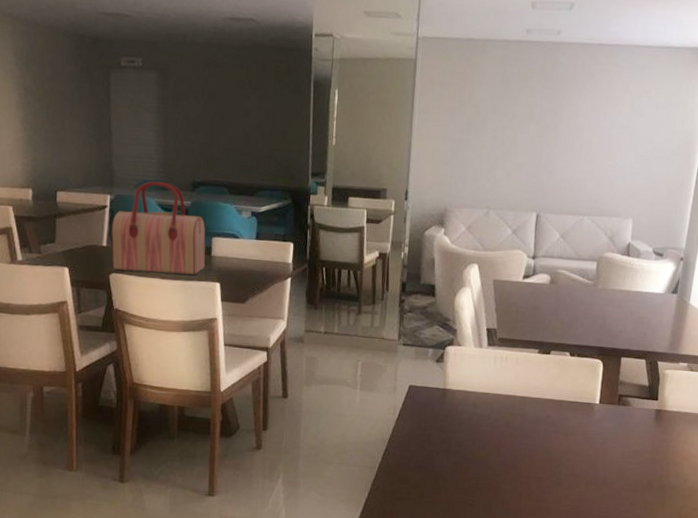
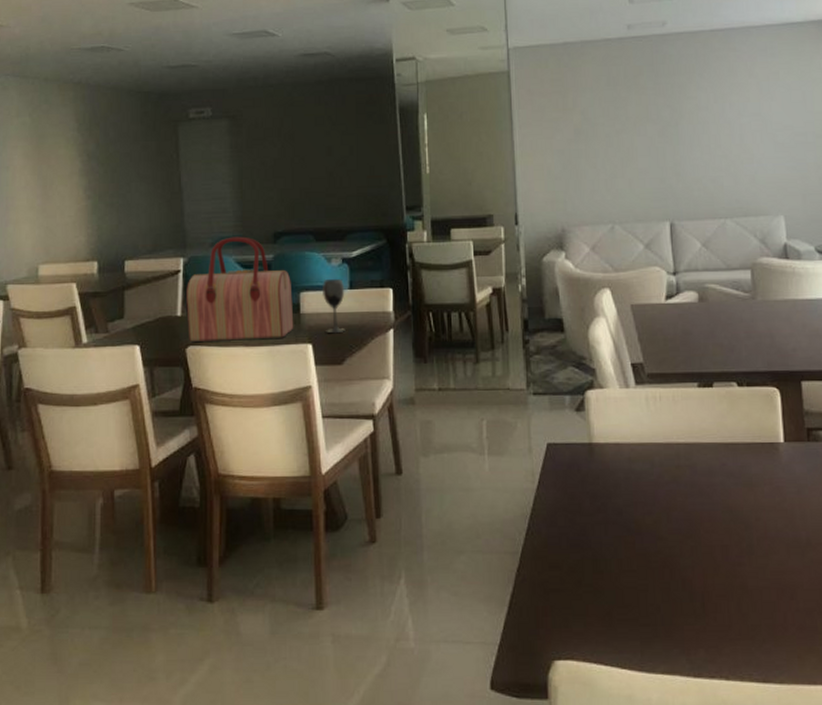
wine glass: none [231,228,252,277] -> present [321,278,346,334]

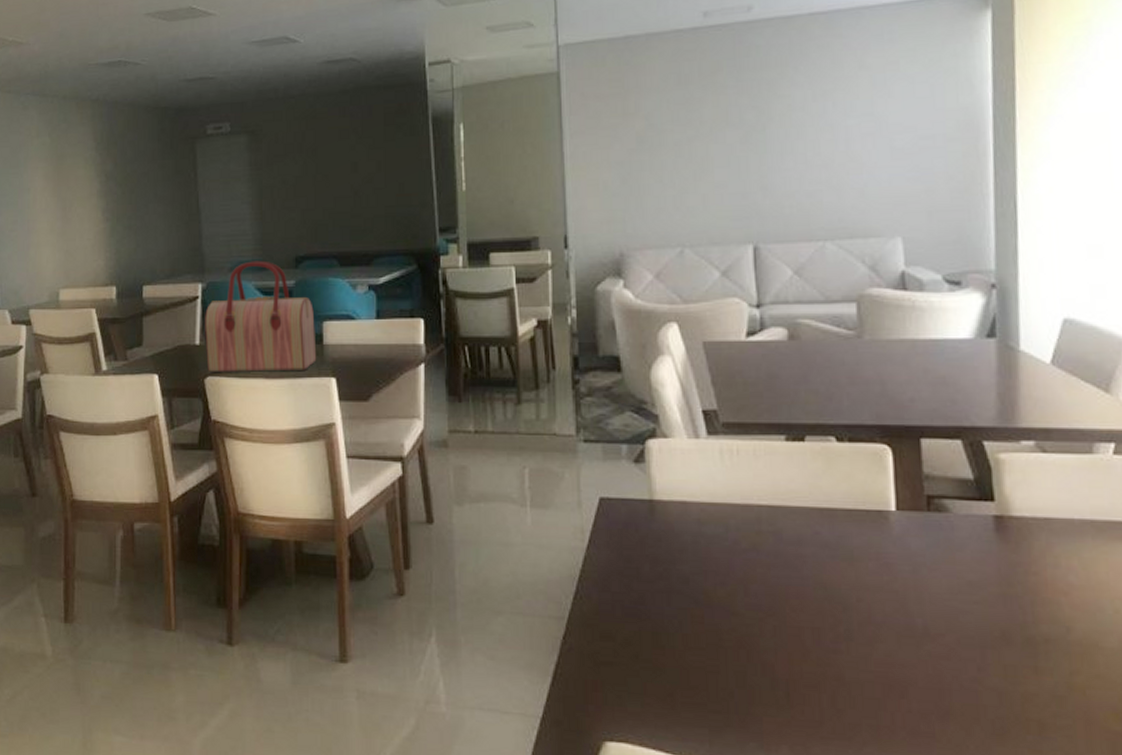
wine glass: present [321,278,346,334] -> none [346,307,372,367]

